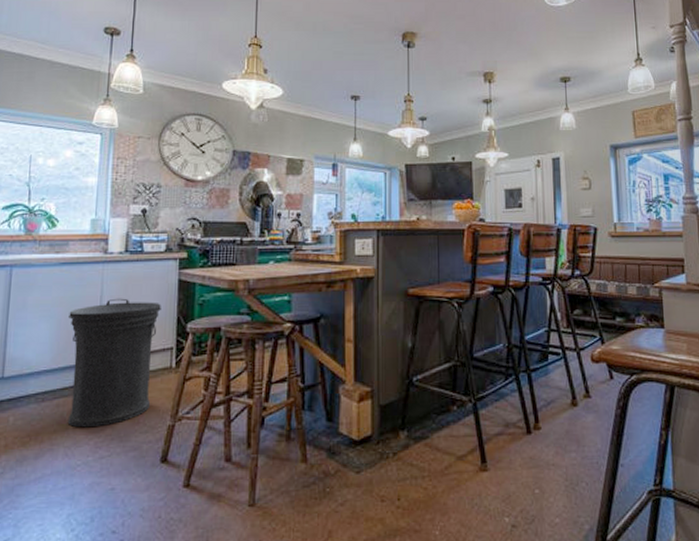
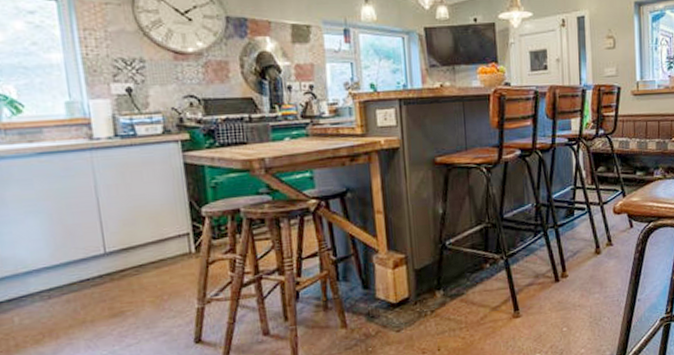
trash can: present [67,298,161,428] -> none [60,186,175,320]

